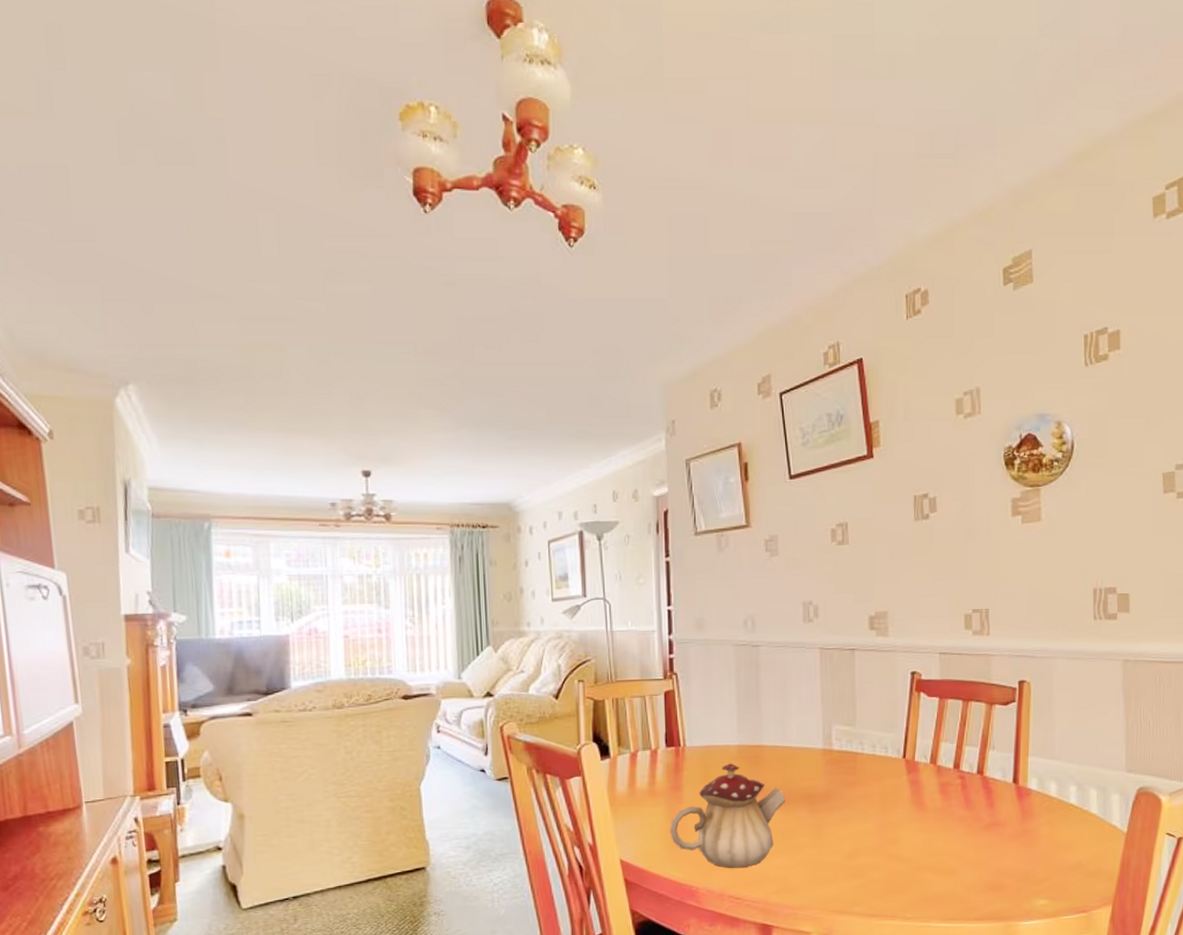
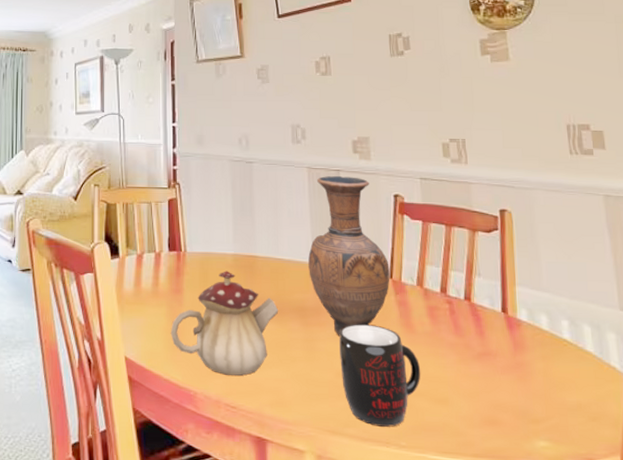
vase: none [818,655,903,820] -> present [308,175,390,337]
mug: none [849,805,930,902] -> present [339,324,421,427]

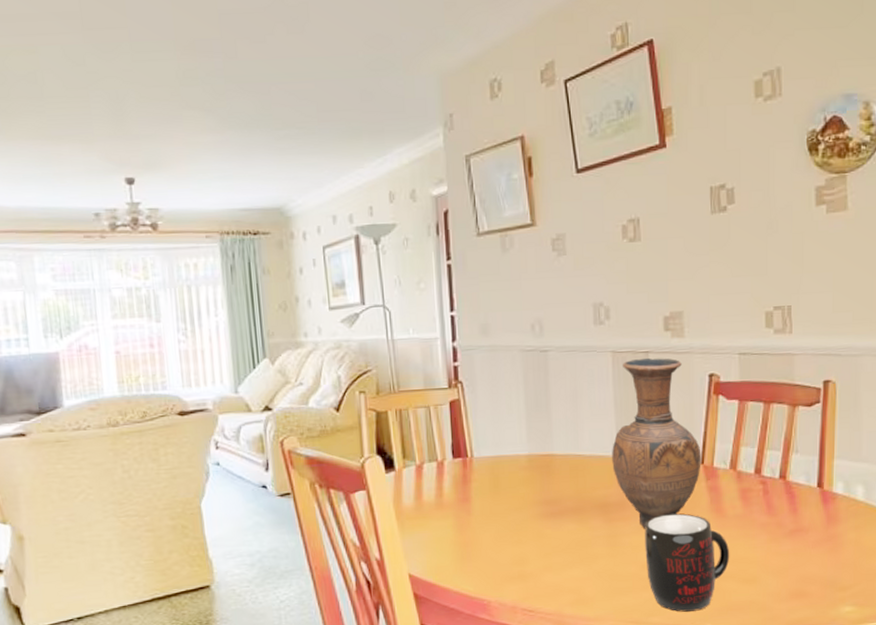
teapot: present [170,271,279,376] -> none [458,473,579,581]

